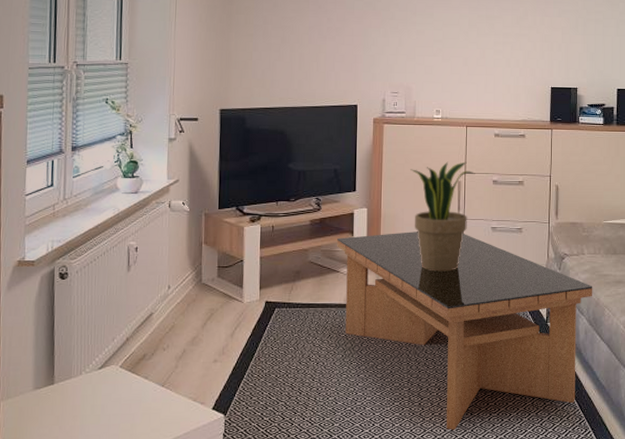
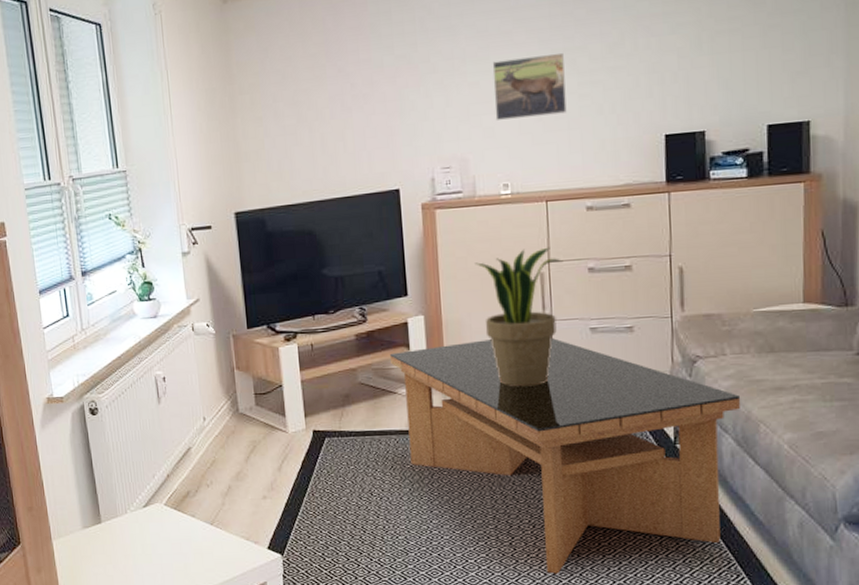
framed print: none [434,17,486,63] -> present [492,52,567,120]

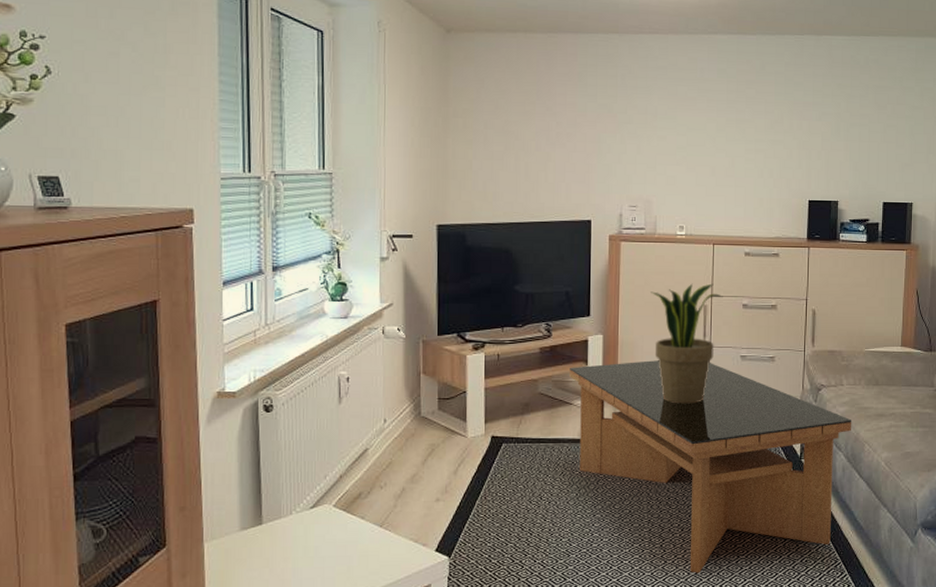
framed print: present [492,52,567,120] -> none [677,121,736,172]

